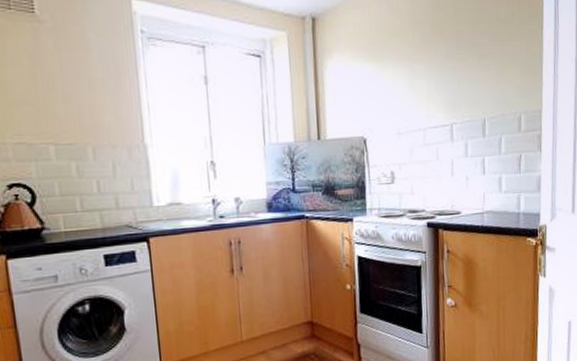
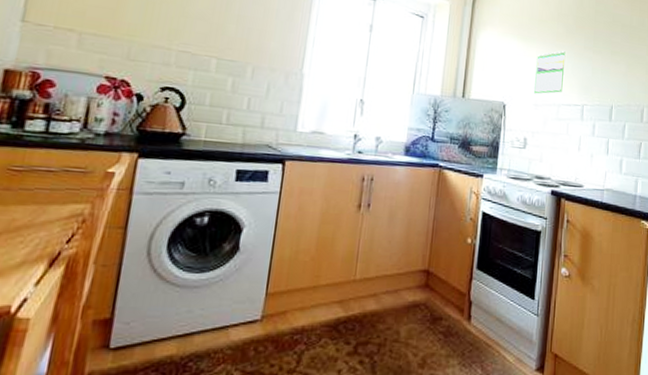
calendar: none [393,64,428,121] -> present [533,50,567,94]

